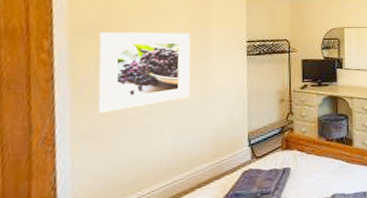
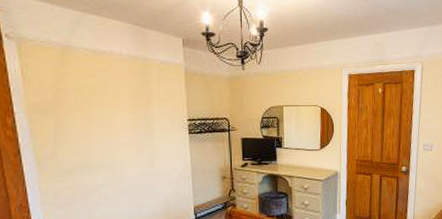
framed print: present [98,32,191,113] -> none [54,110,140,185]

